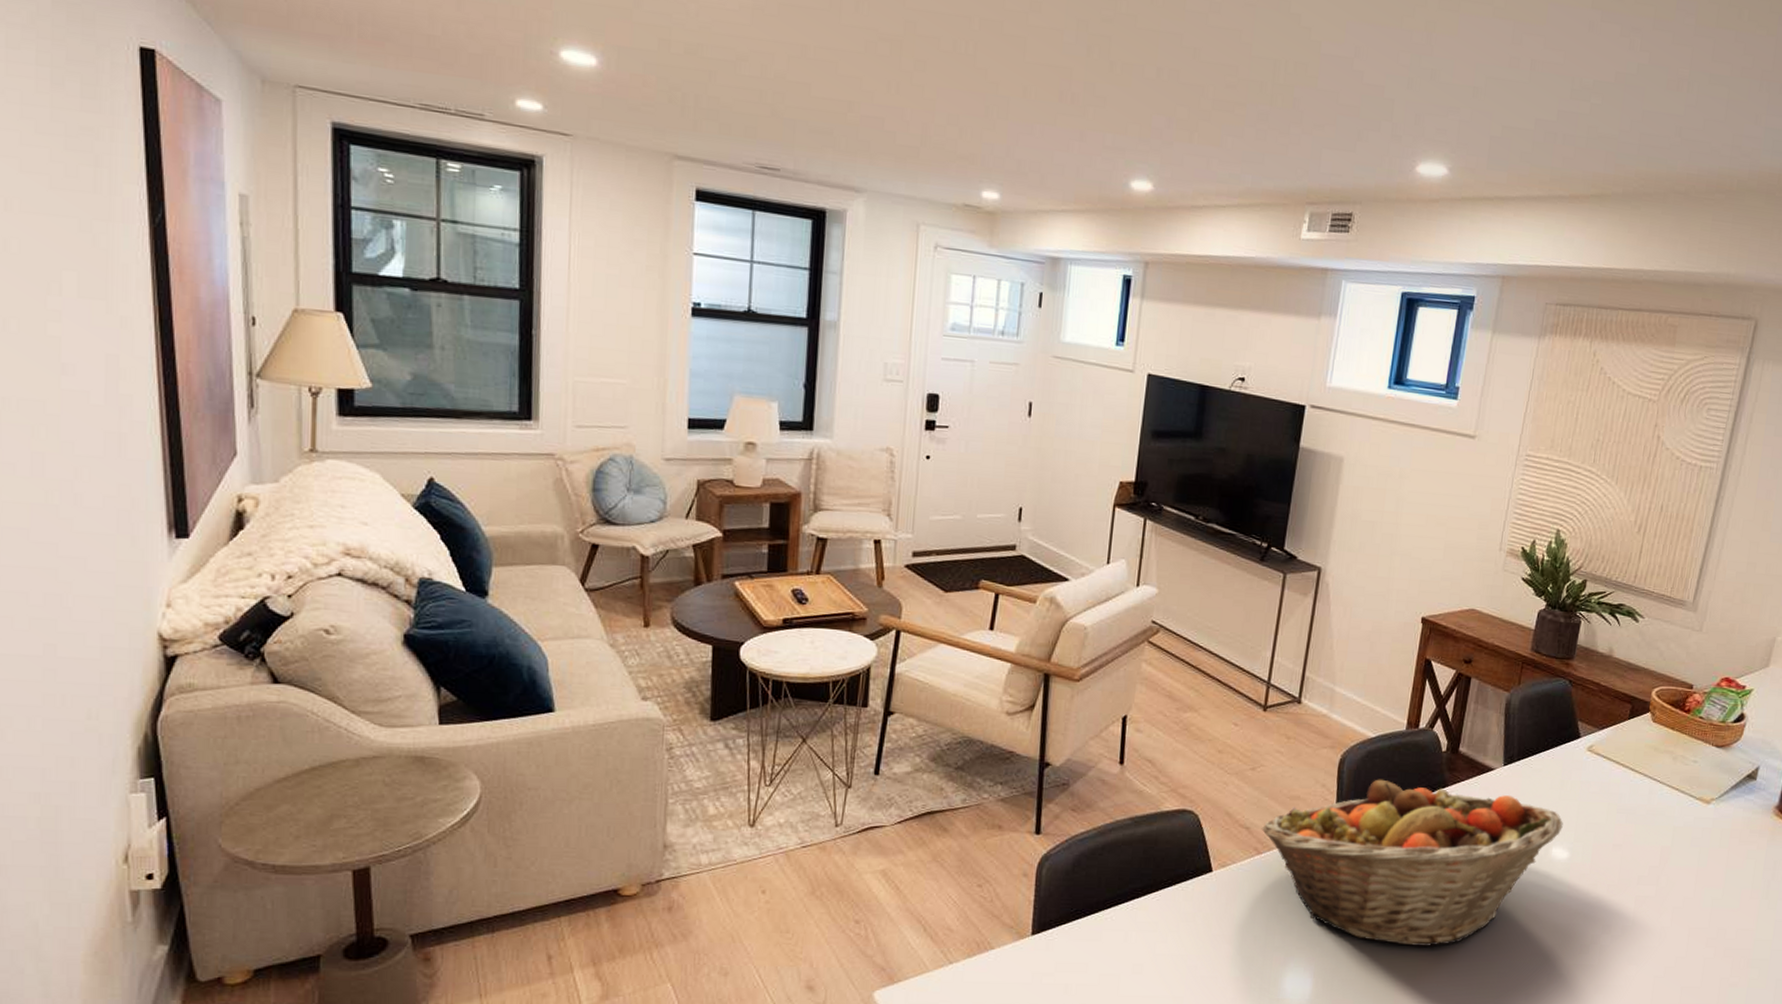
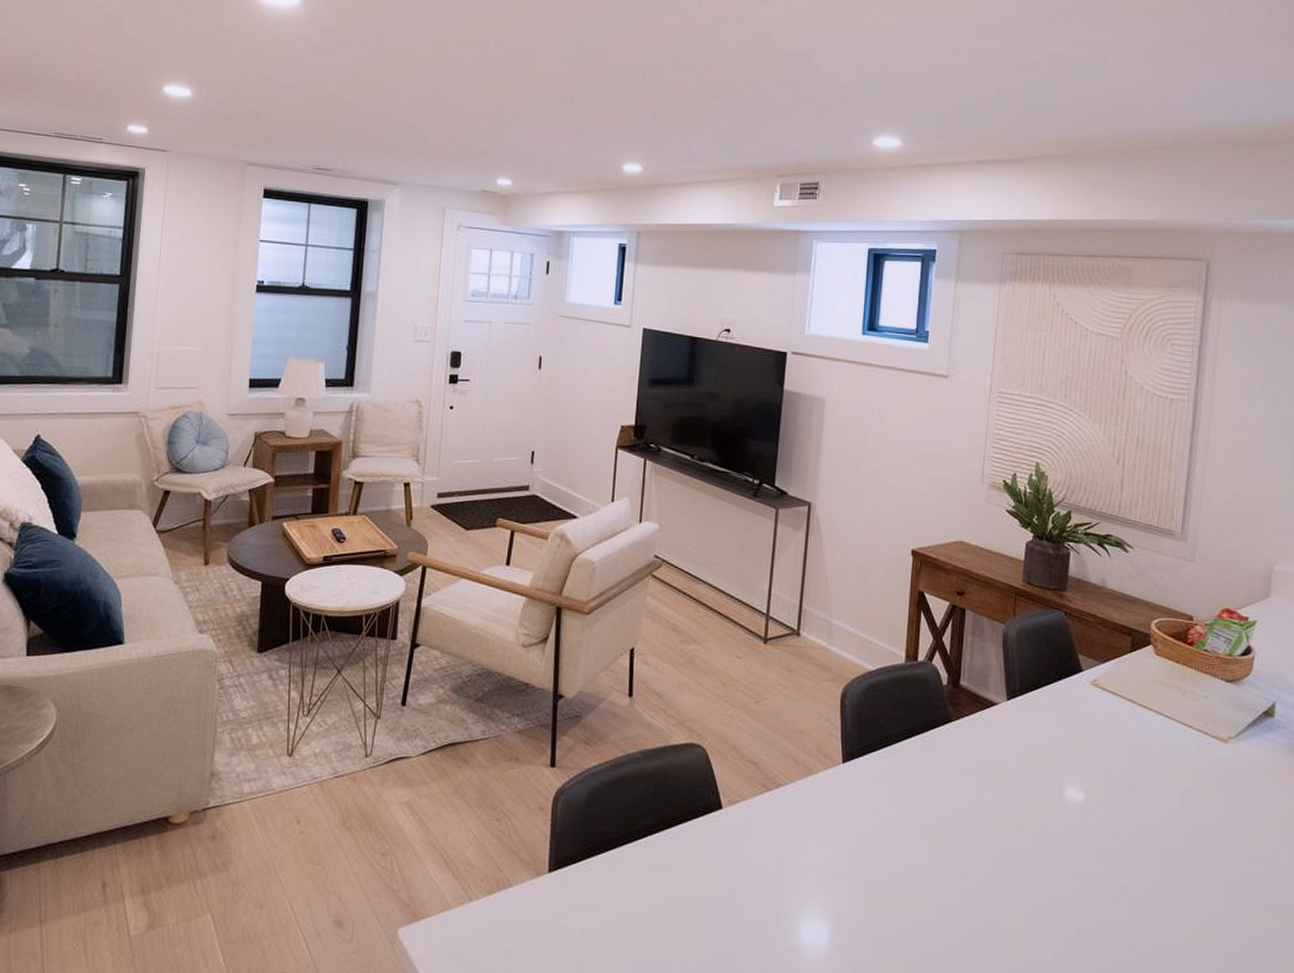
fruit basket: present [1261,779,1563,946] -> none [768,713,1075,895]

